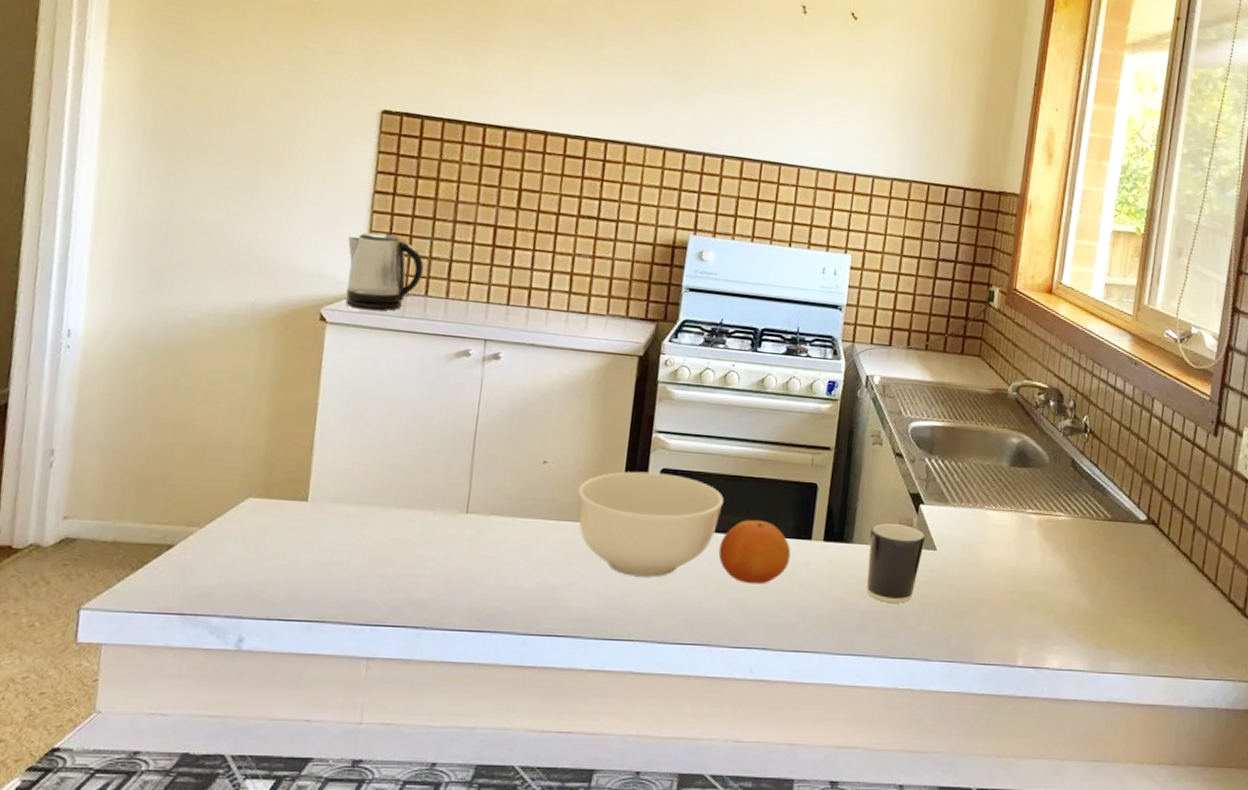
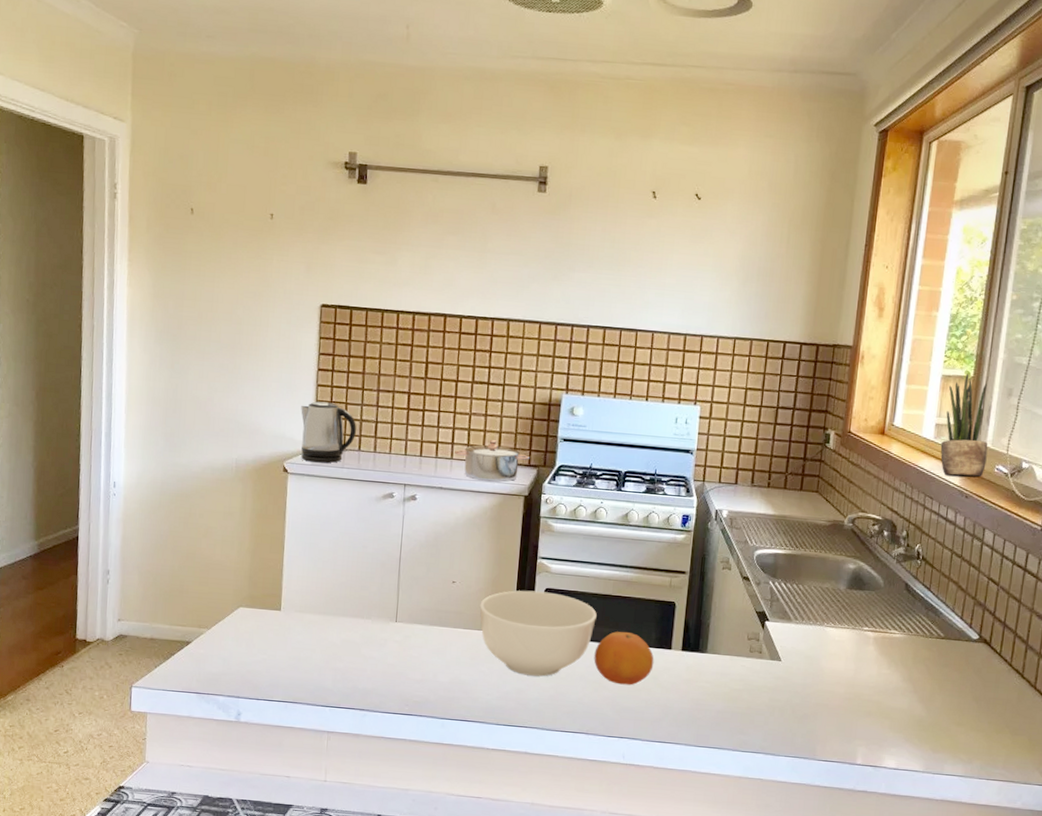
cooking pot: none [552,287,648,340] -> present [455,440,530,483]
mug: present [866,522,926,603] -> none [720,636,772,705]
potted plant: none [1109,230,1158,344] -> present [940,373,988,478]

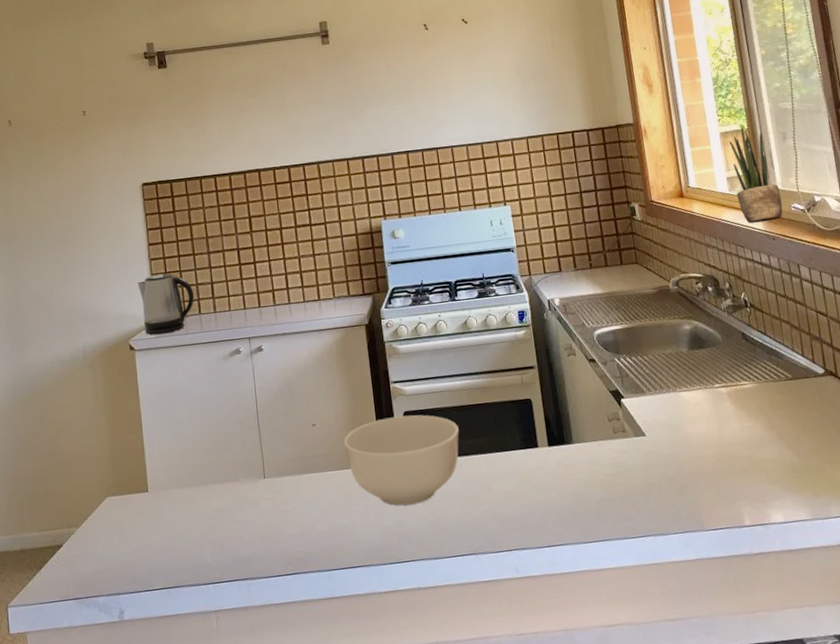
cooking pot: present [455,440,530,483] -> none [291,277,364,320]
fruit: present [594,631,654,686] -> none [464,438,525,495]

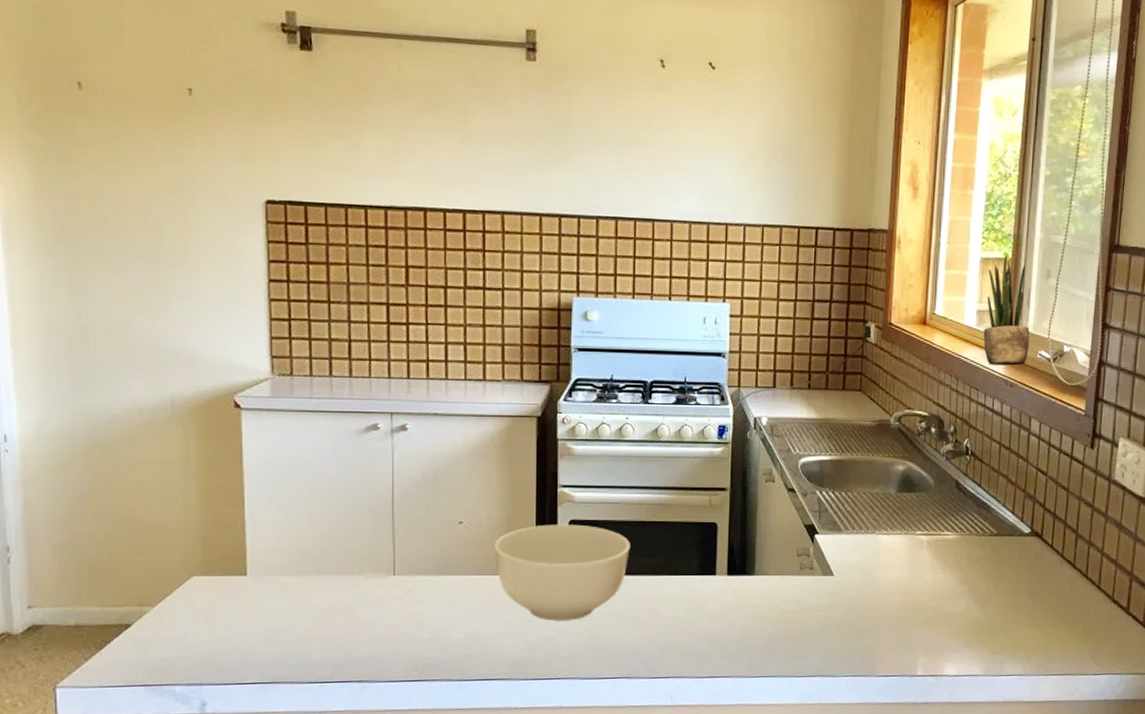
kettle: present [138,273,195,335] -> none [251,319,326,394]

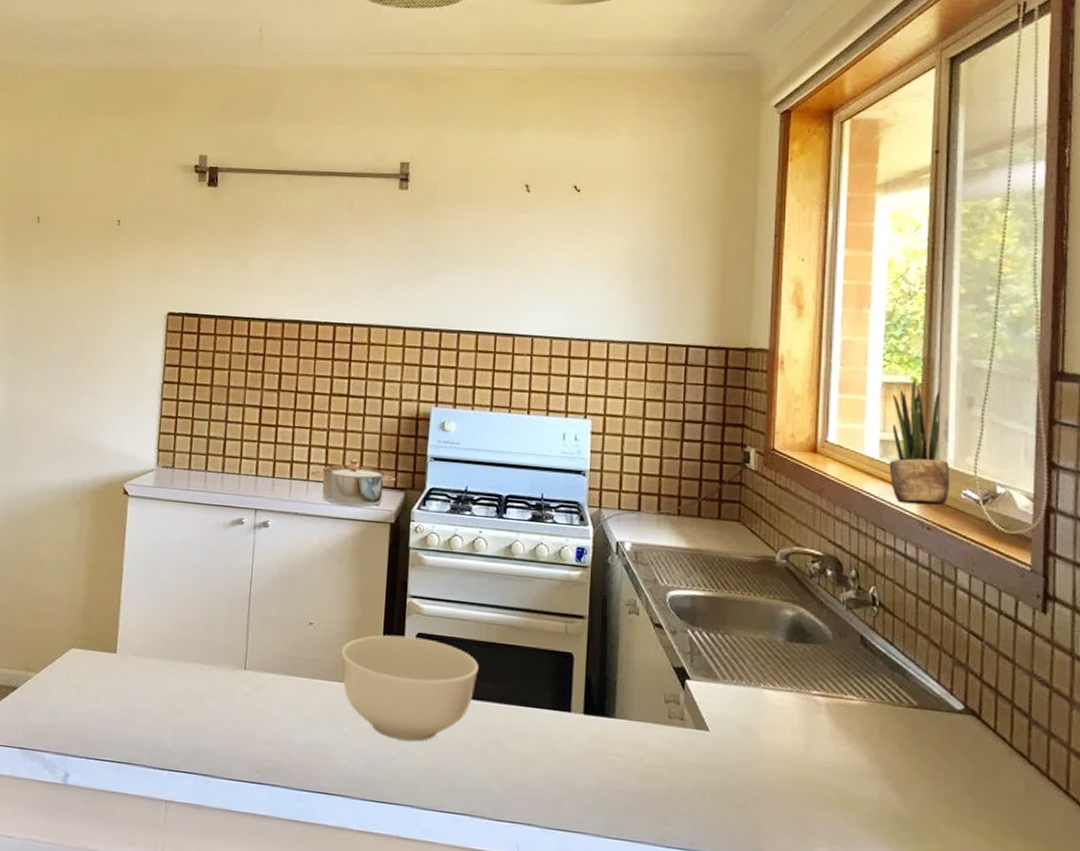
cooking pot: none [450,354,541,403] -> present [311,459,397,508]

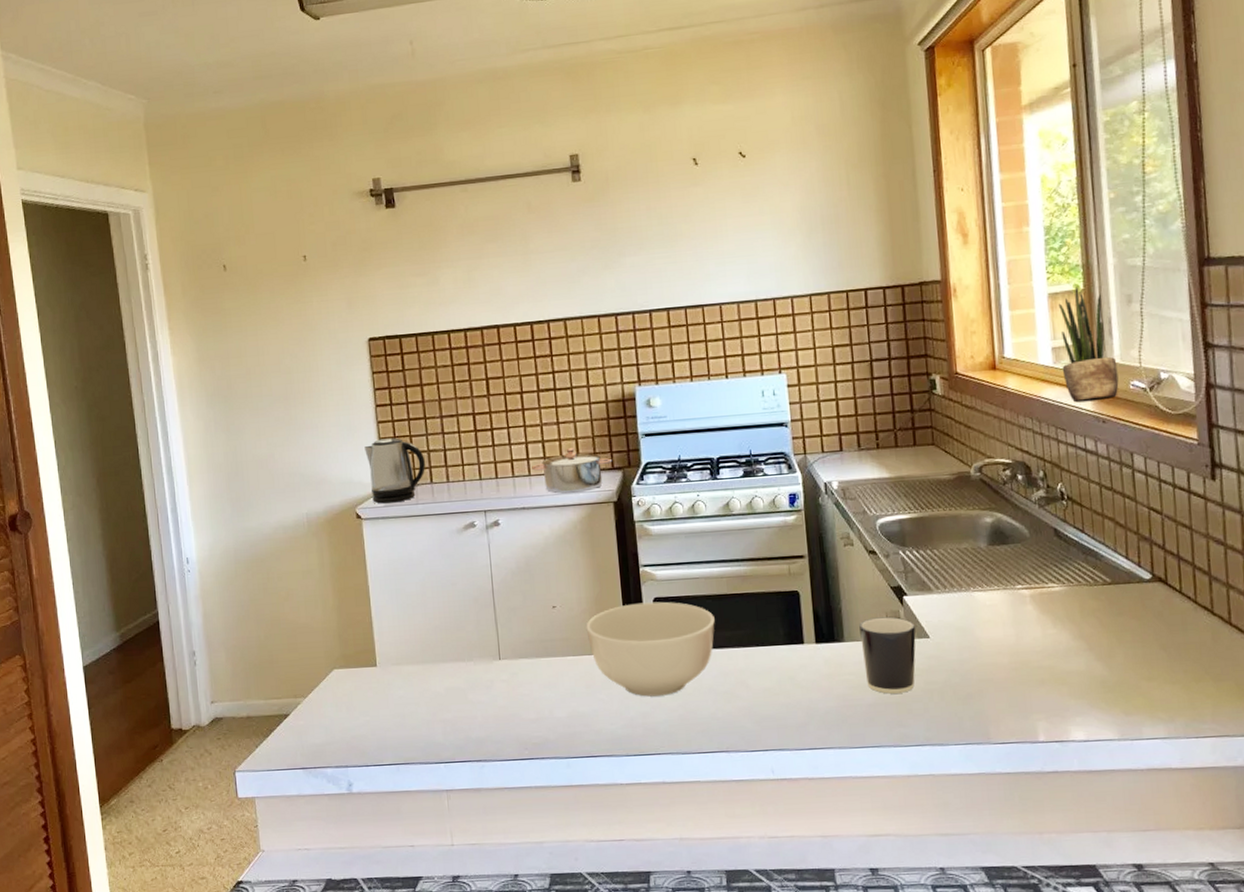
kettle: none [143,416,204,485] -> present [364,437,426,504]
mug: none [633,697,696,787] -> present [859,616,916,694]

